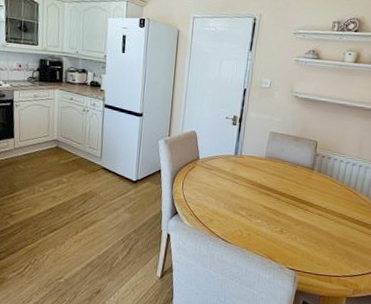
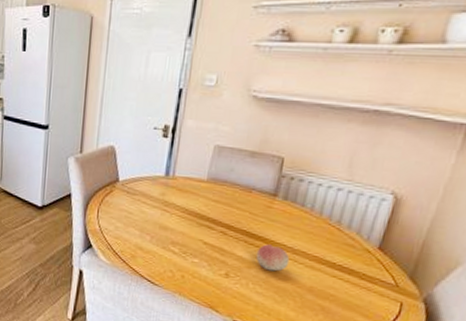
fruit: none [301,206,324,227] -> present [256,244,290,272]

